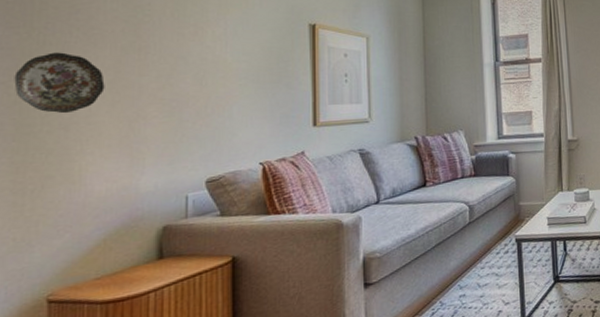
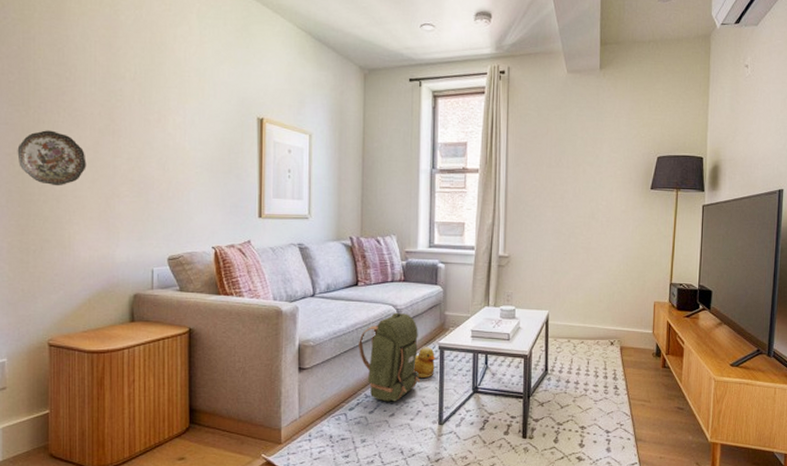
backpack: none [430,209,499,307] -> present [359,312,421,402]
rubber duck: none [491,241,514,276] -> present [413,347,436,379]

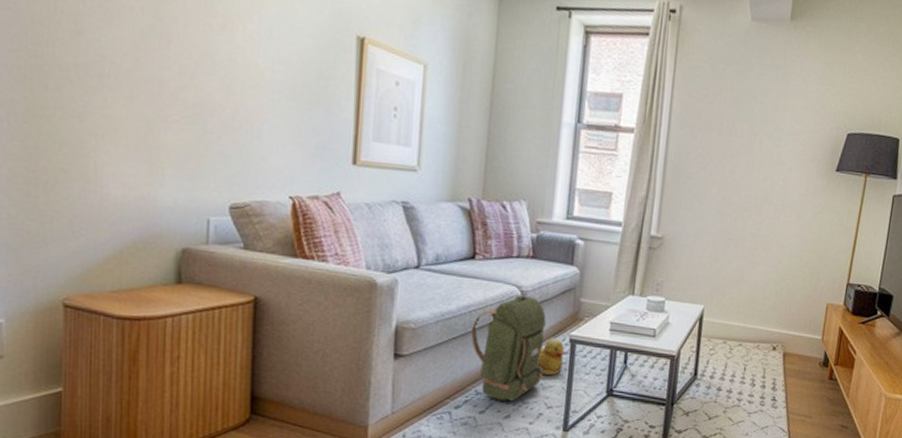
decorative plate: present [17,130,87,186] -> none [23,23,122,101]

